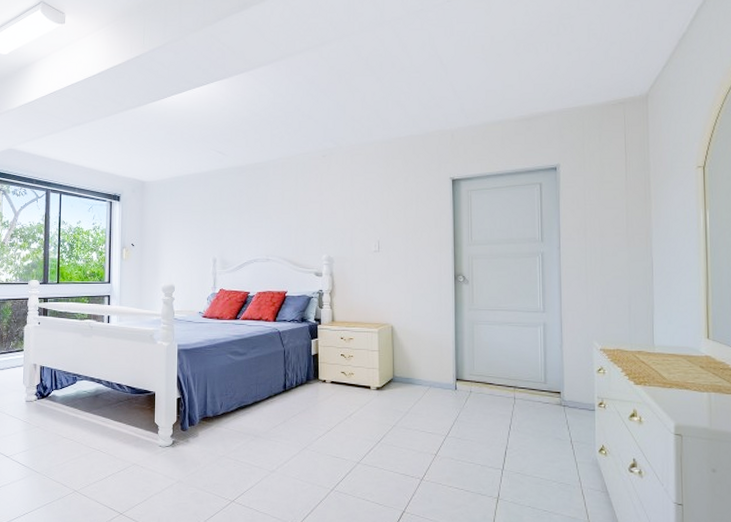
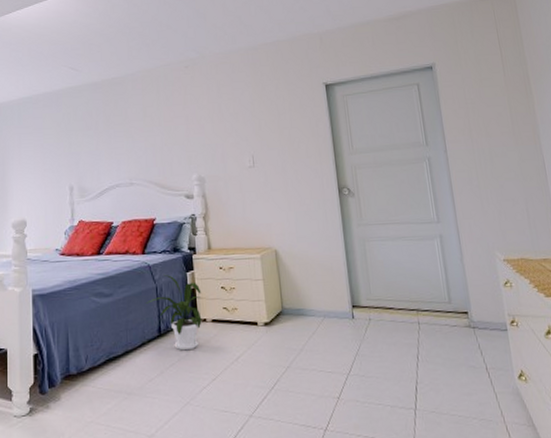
house plant: none [274,339,323,405] -> present [145,274,202,351]

